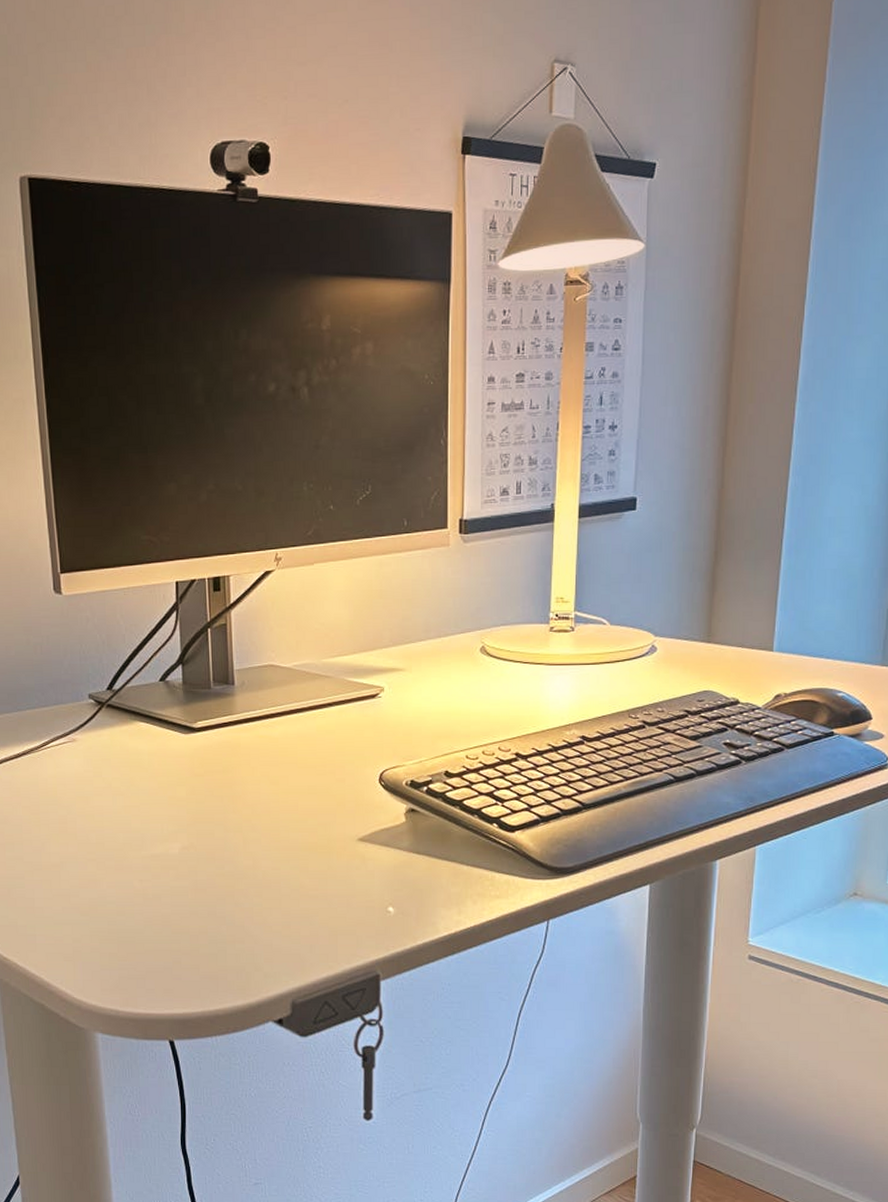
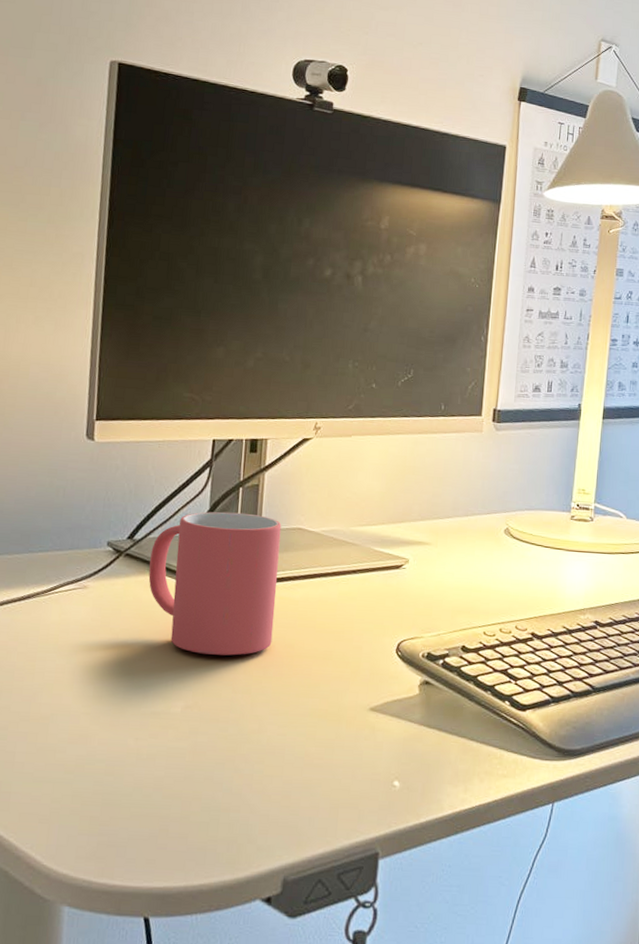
mug: none [131,654,257,797] -> present [148,511,282,656]

